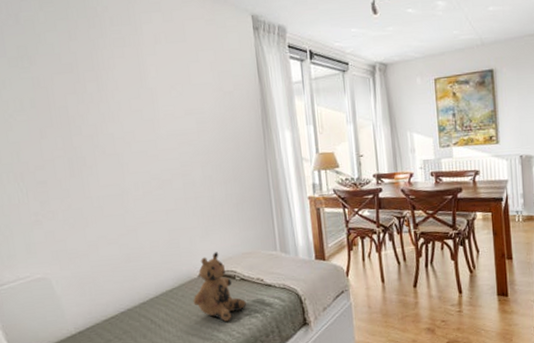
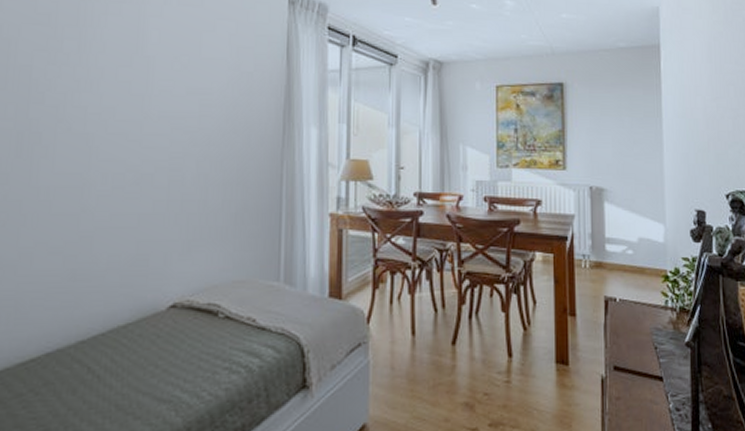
teddy bear: present [193,252,246,322] -> none [154,276,227,376]

